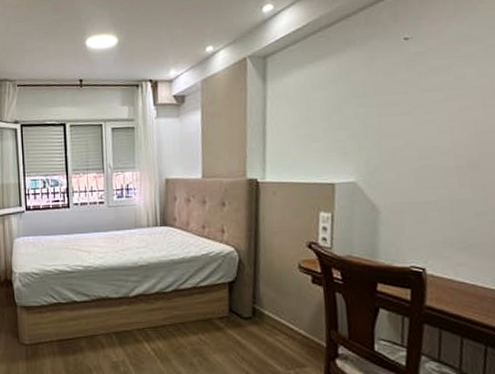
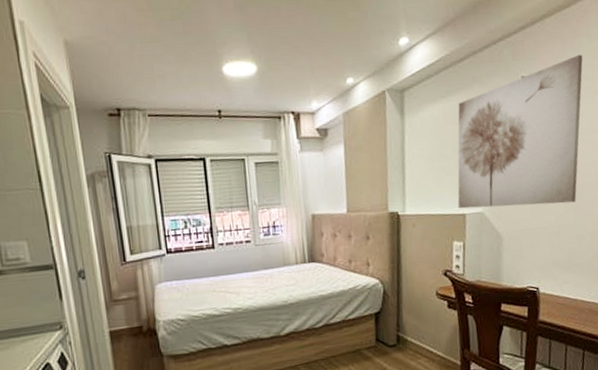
wall art: none [325,12,483,178] -> present [457,54,583,209]

